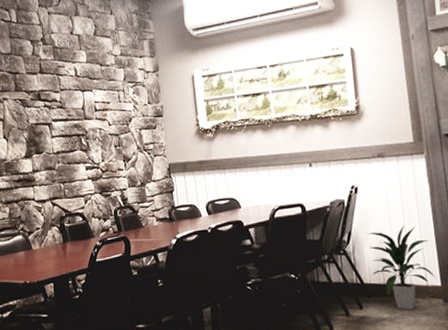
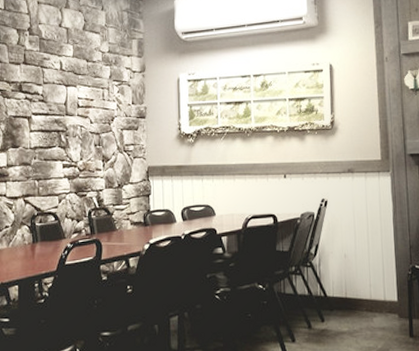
indoor plant: present [367,226,435,310] -> none [334,241,393,324]

